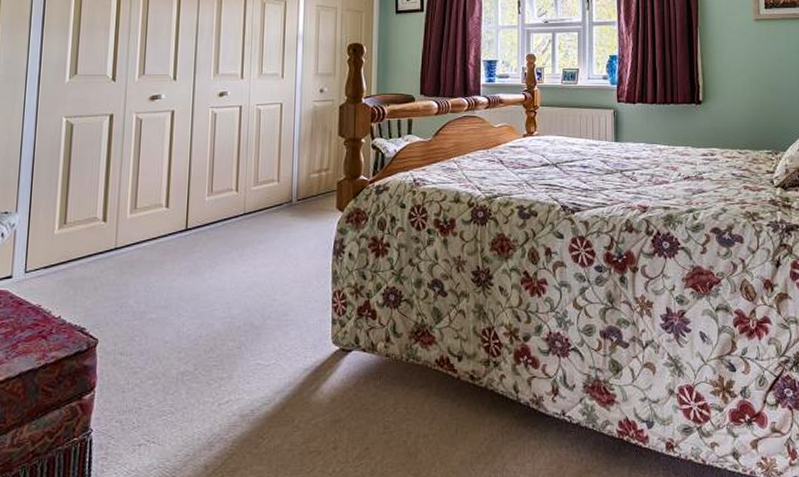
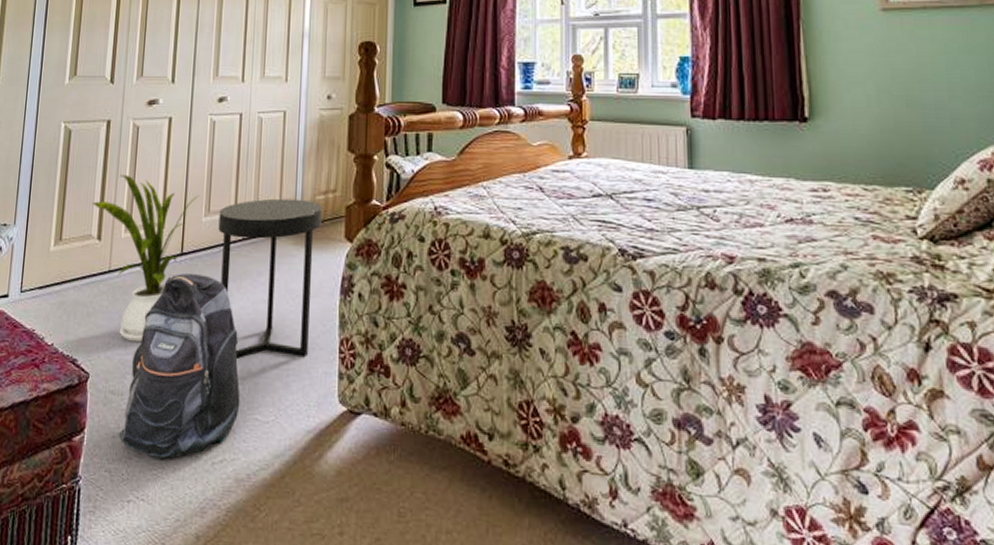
house plant: none [96,162,201,309] -> present [91,174,198,343]
backpack: none [129,245,244,407] -> present [119,273,240,460]
side table: none [221,178,316,315] -> present [218,198,322,358]

